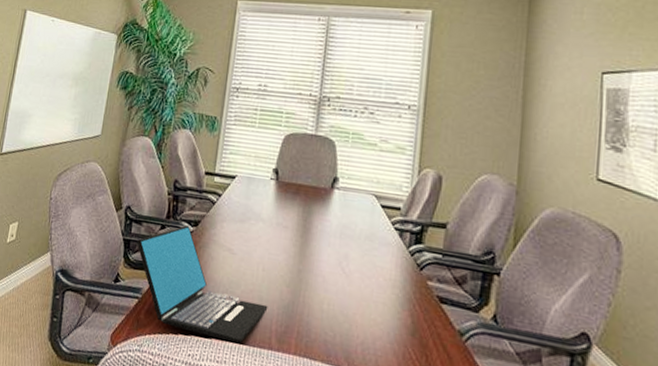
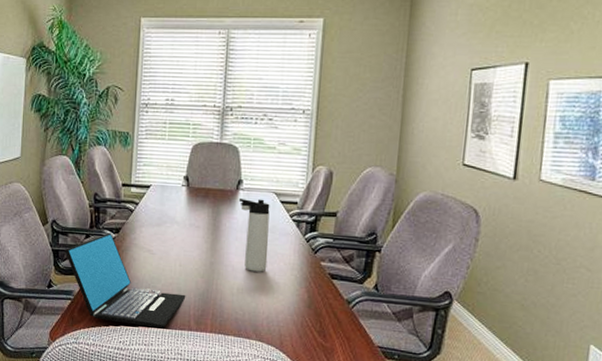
thermos bottle: none [333,197,369,287] -> present [238,197,270,272]

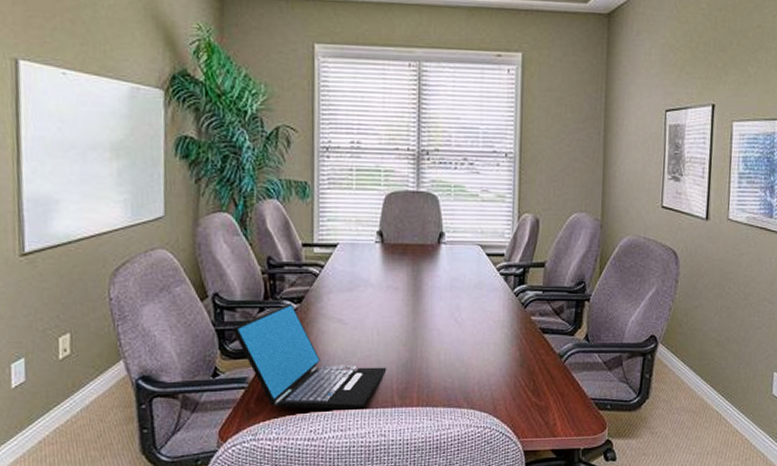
thermos bottle: present [238,197,270,272] -> none [441,252,476,334]

